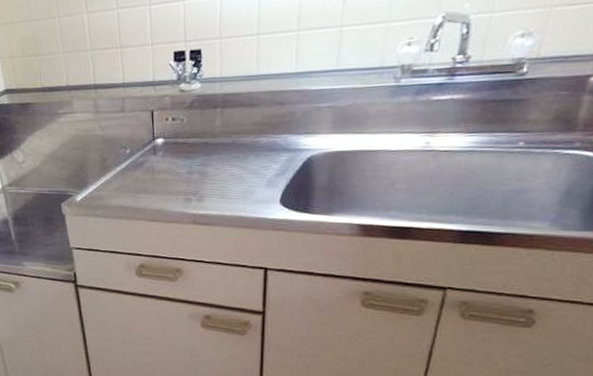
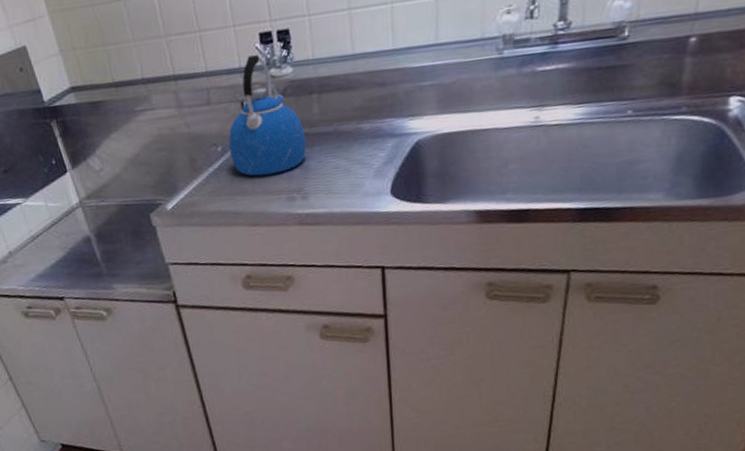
kettle: none [136,71,207,178] -> present [228,55,307,176]

